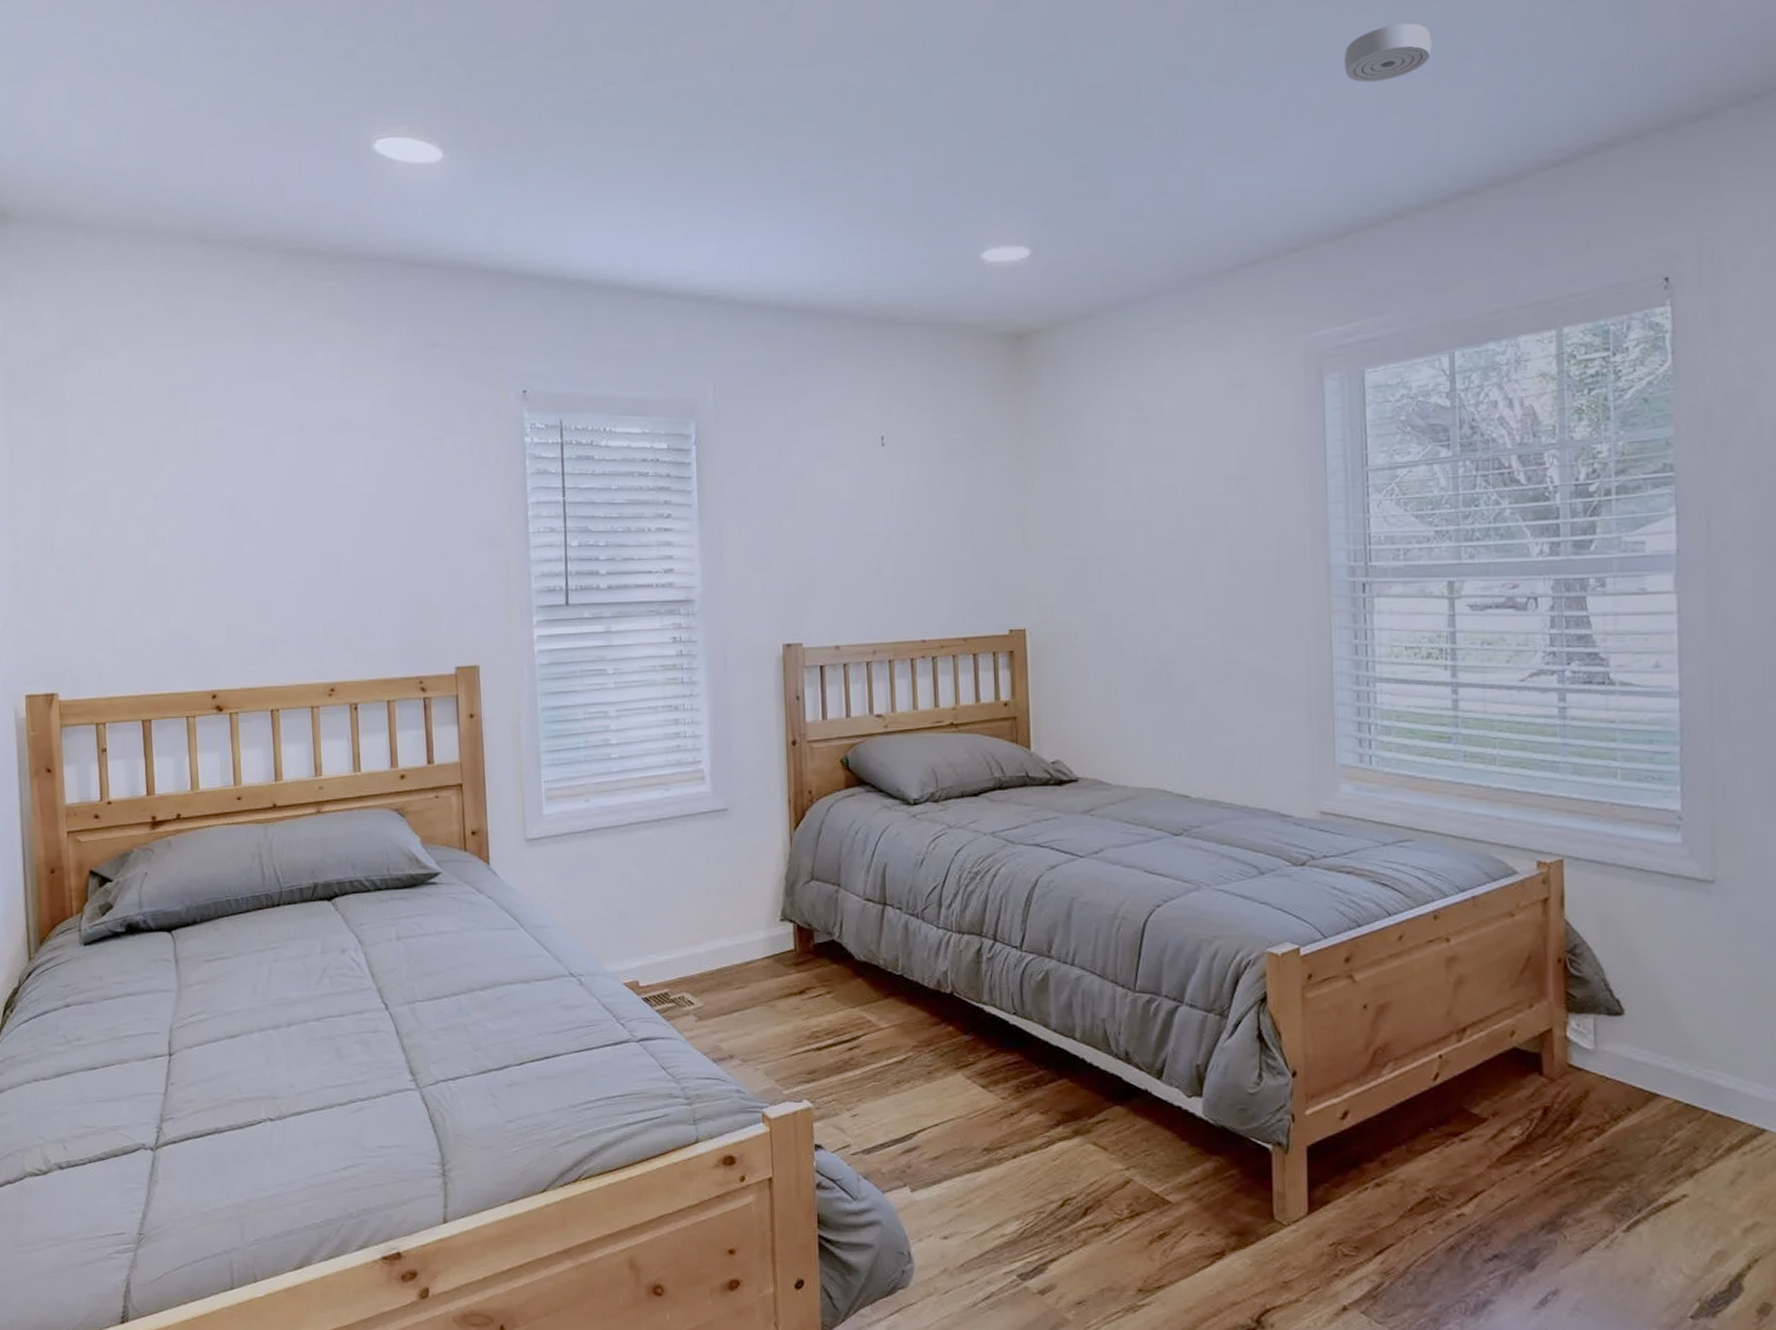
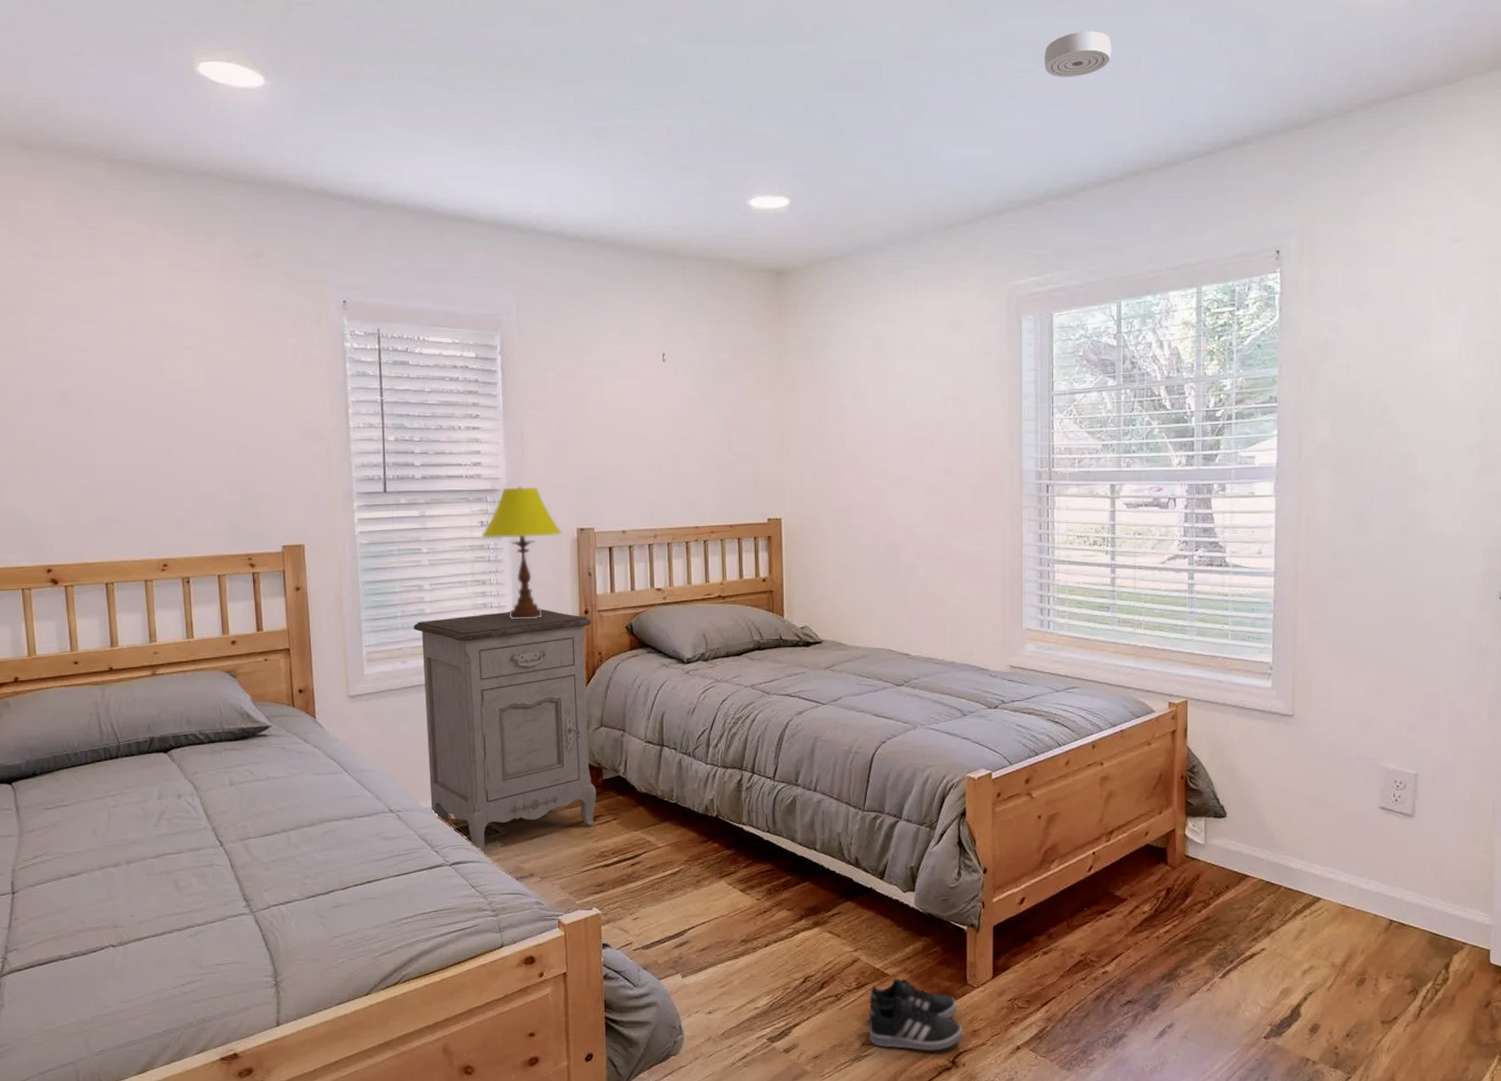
nightstand: none [598,739,807,1027] -> present [414,609,597,852]
table lamp: none [673,596,766,752] -> present [481,487,563,620]
shoe: none [1146,1208,1270,1306] -> present [868,978,963,1051]

